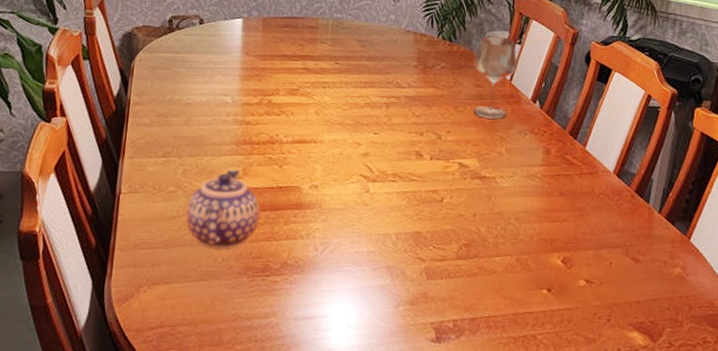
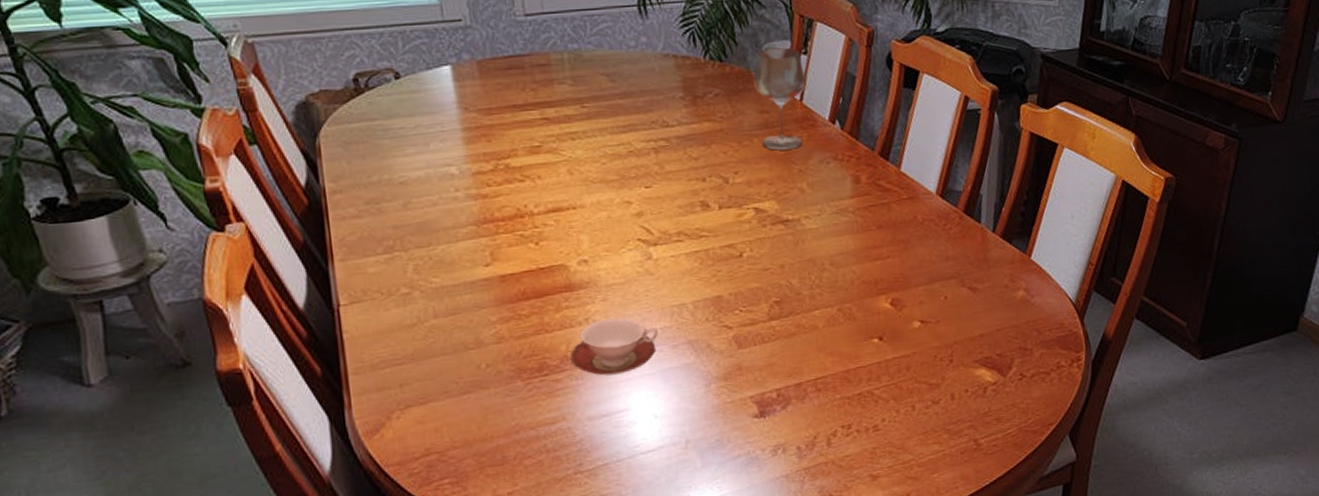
teapot: present [186,169,260,249] -> none [428,255,524,354]
teacup: none [288,236,364,285] -> present [570,318,658,376]

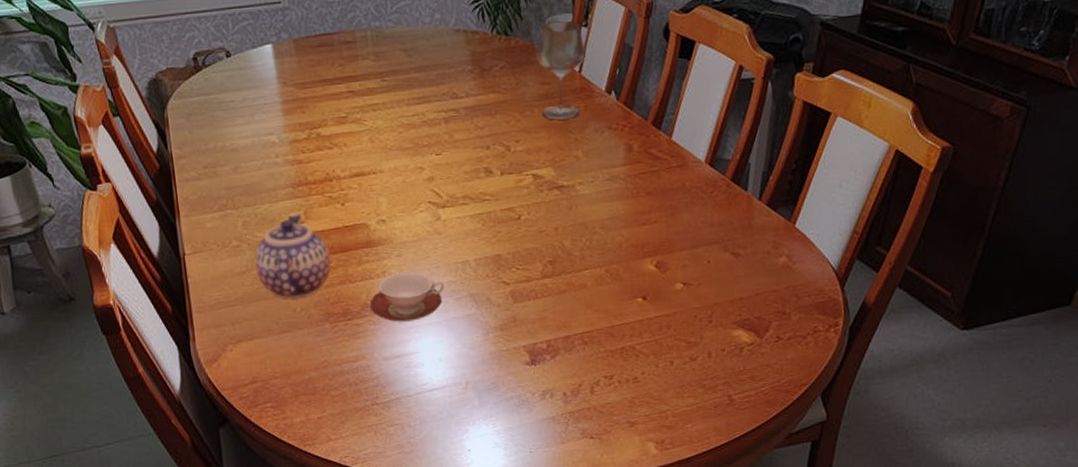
teapot: none [428,255,524,354] -> present [254,213,332,299]

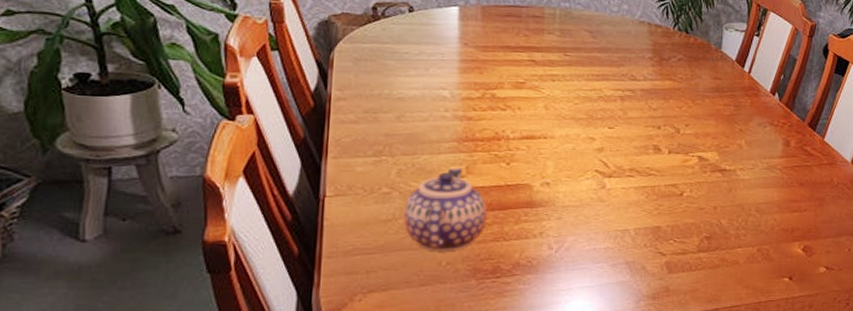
teacup: present [369,272,444,322] -> none [521,235,601,284]
wine glass: present [536,20,586,120] -> none [712,27,756,112]

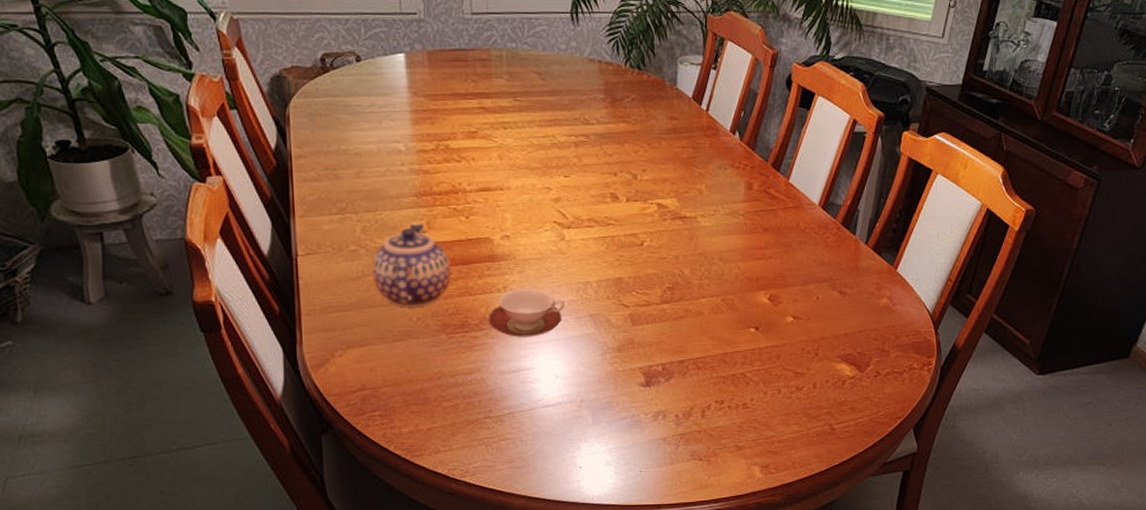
teacup: none [521,235,601,284] -> present [488,288,565,337]

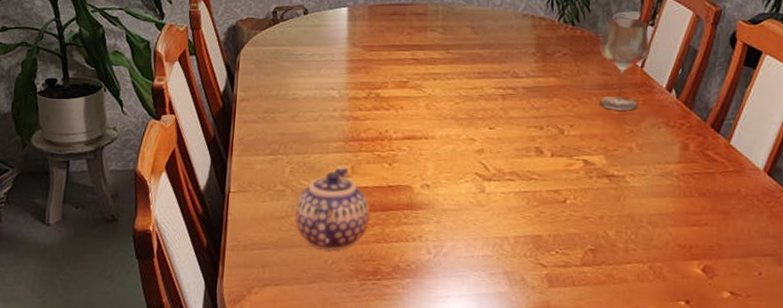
teacup: present [488,288,565,337] -> none [400,239,480,291]
wine glass: none [667,61,713,154] -> present [600,17,650,111]

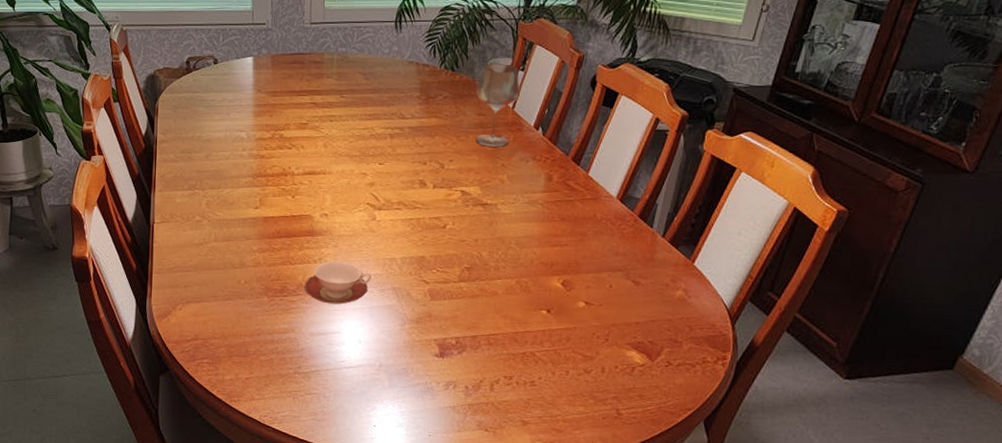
teapot: present [295,167,370,251] -> none [211,200,277,272]
teacup: none [400,239,480,291] -> present [304,261,371,305]

